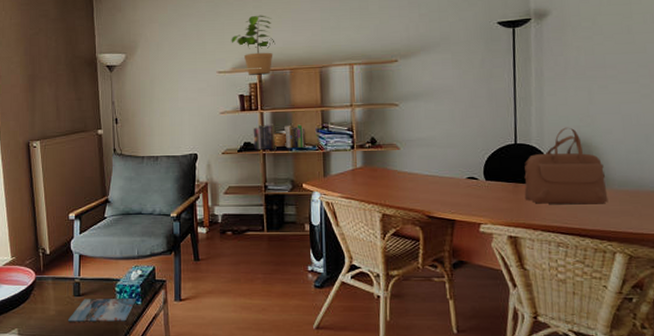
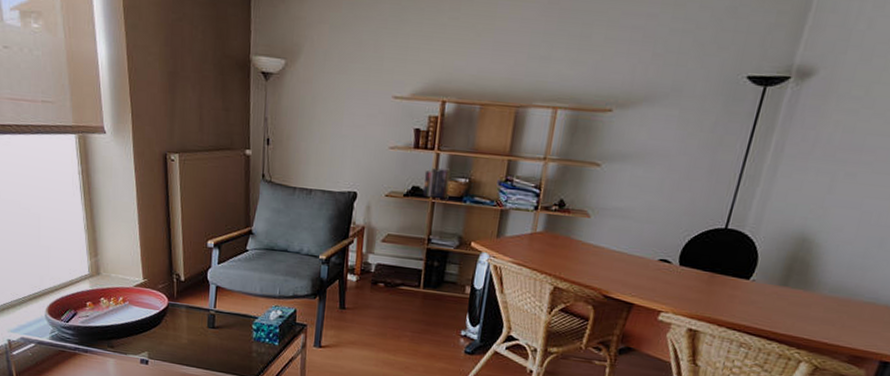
magazine: present [68,299,136,322] -> none [201,332,274,360]
potted plant: present [231,15,275,75] -> none [414,29,470,108]
books: present [284,124,306,149] -> none [459,172,486,201]
handbag: present [524,127,608,205] -> none [718,217,820,309]

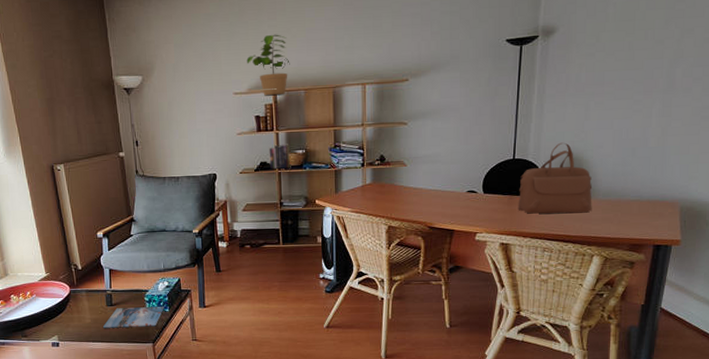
magazine: none [201,332,274,360] -> present [103,307,165,328]
potted plant: none [414,29,470,108] -> present [246,34,290,96]
handbag: none [718,217,820,309] -> present [518,142,593,214]

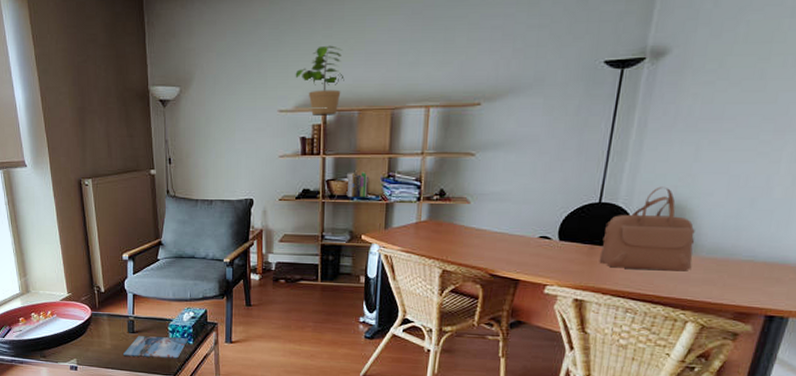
books: present [268,144,290,169] -> none [312,170,337,198]
books: none [299,144,319,168] -> present [346,172,370,198]

